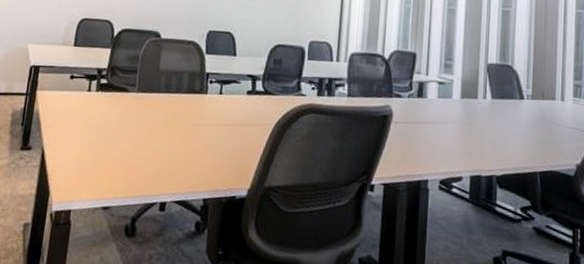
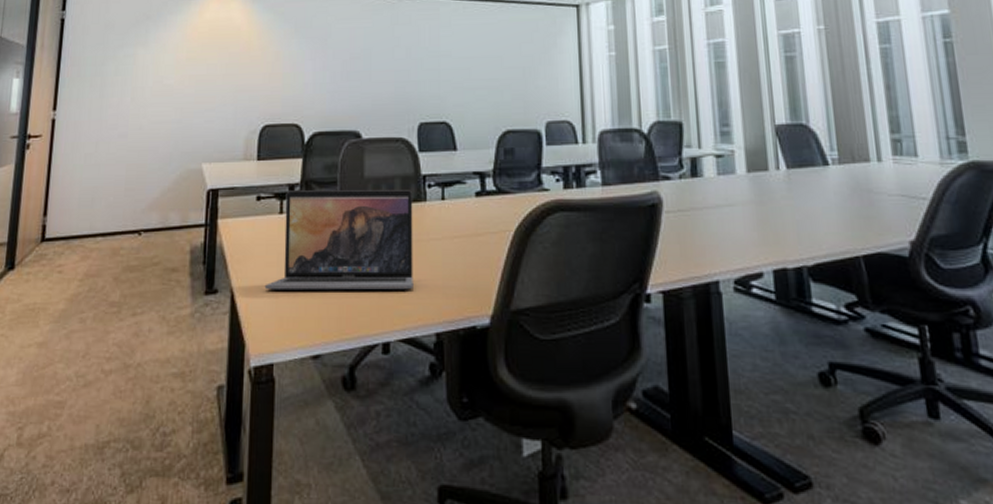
laptop: none [69,73,197,163] -> present [264,190,413,291]

